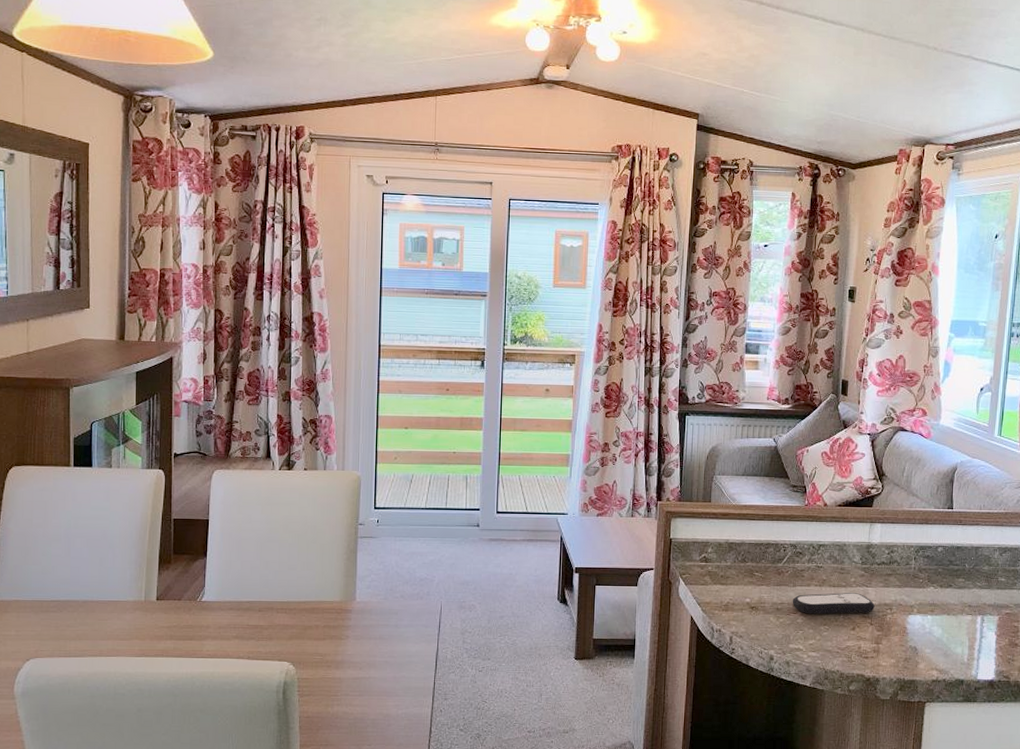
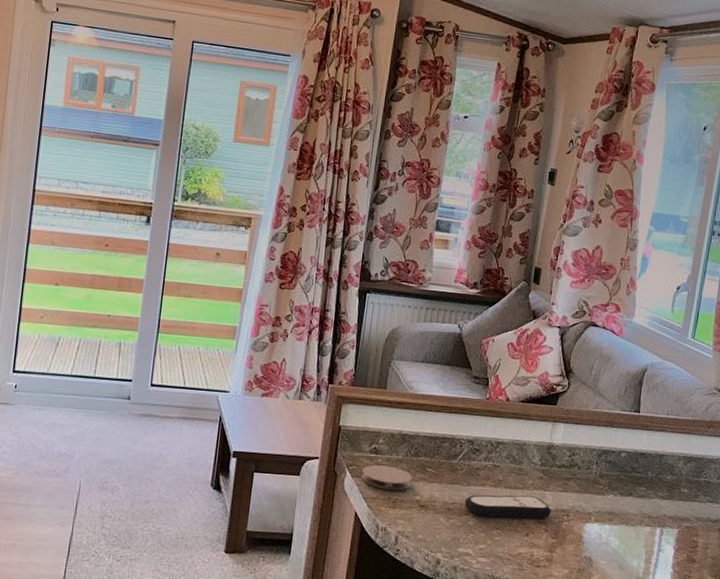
coaster: none [693,572,742,595] -> present [360,464,413,491]

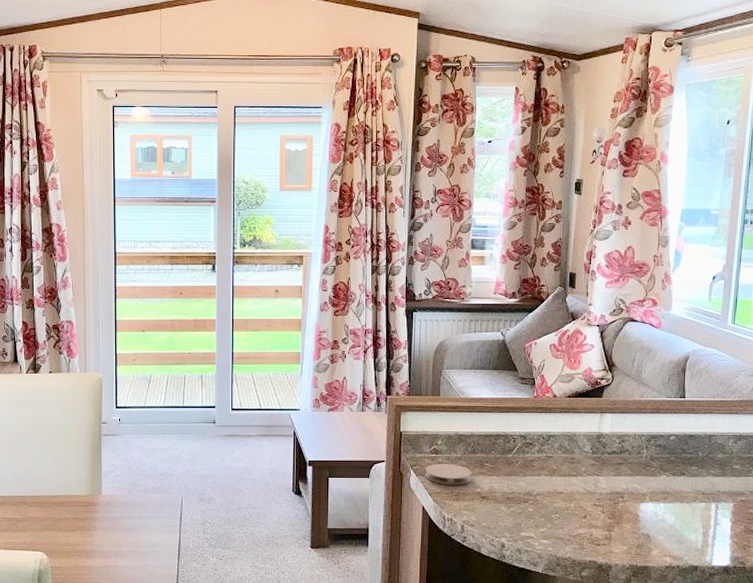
remote control: present [464,494,551,519] -> none [522,482,606,503]

